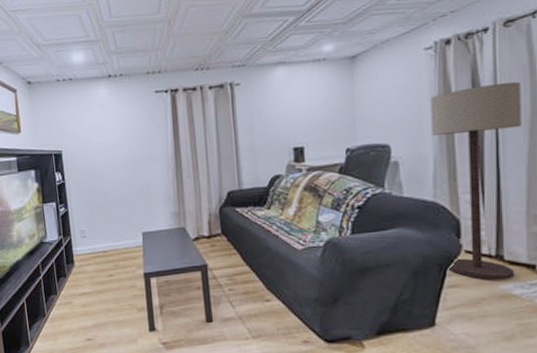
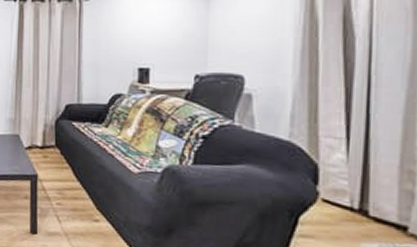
floor lamp: present [430,81,522,280] -> none [291,22,402,239]

